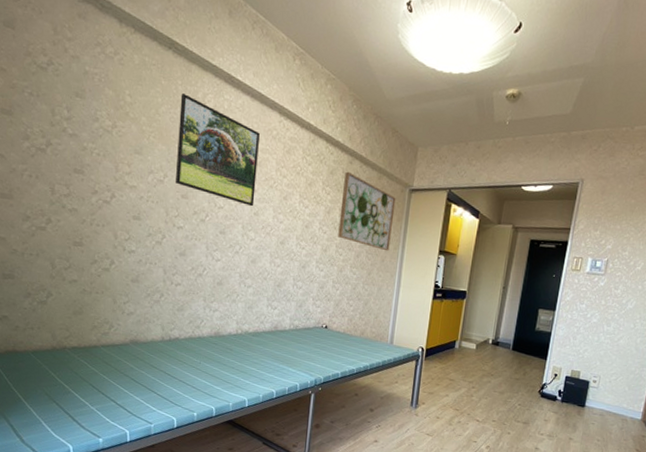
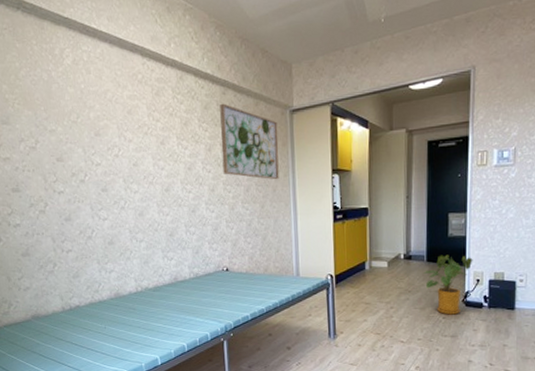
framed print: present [176,94,260,207] -> none [37,53,132,158]
house plant: none [507,346,555,403] -> present [424,254,473,315]

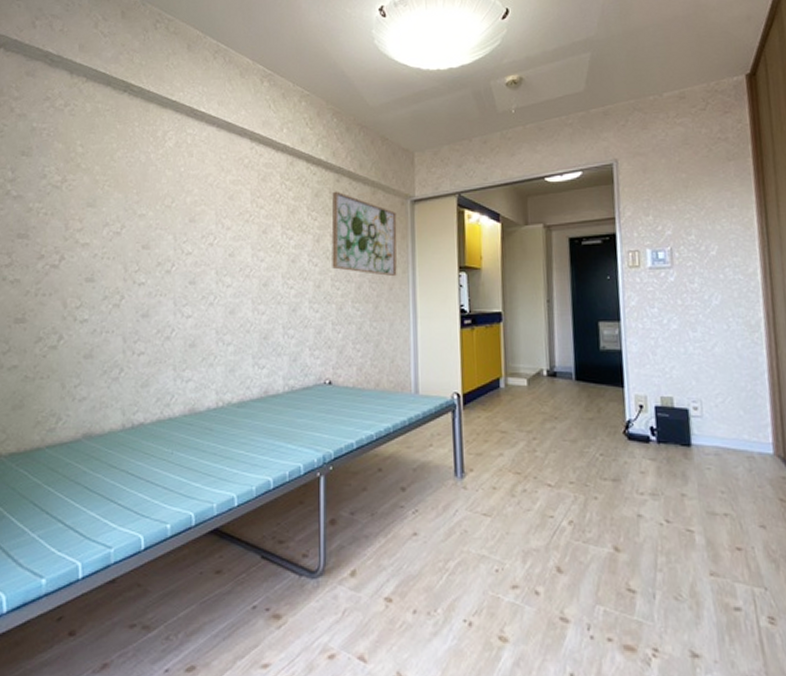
house plant: present [424,254,473,315] -> none [572,372,633,451]

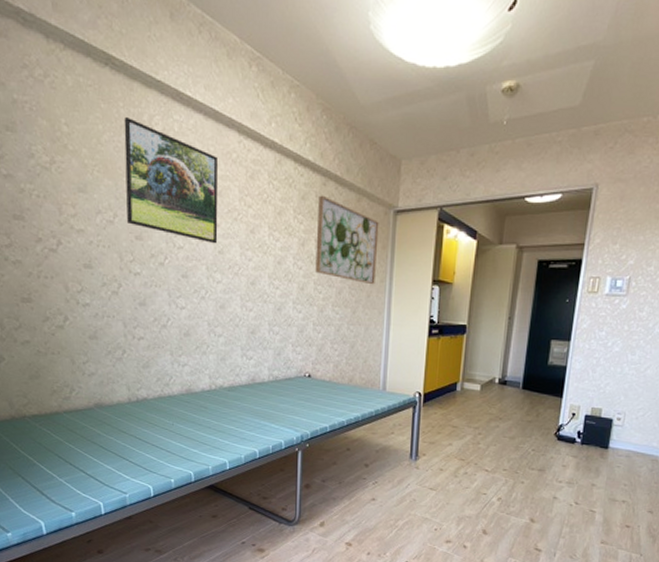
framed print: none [135,135,229,248] -> present [124,117,218,244]

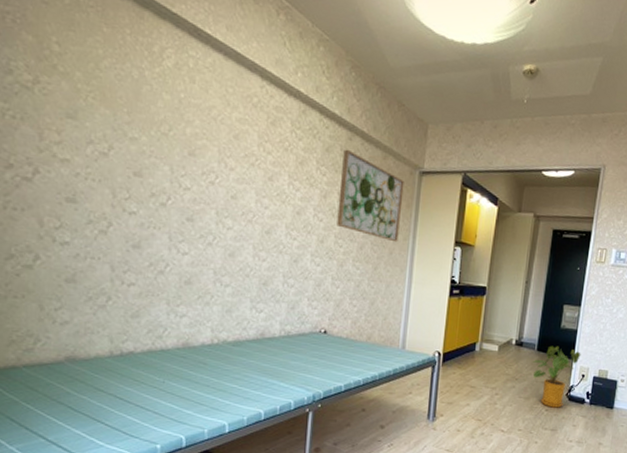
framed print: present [124,117,218,244] -> none [125,45,236,189]
house plant: none [517,383,571,448] -> present [533,345,581,408]

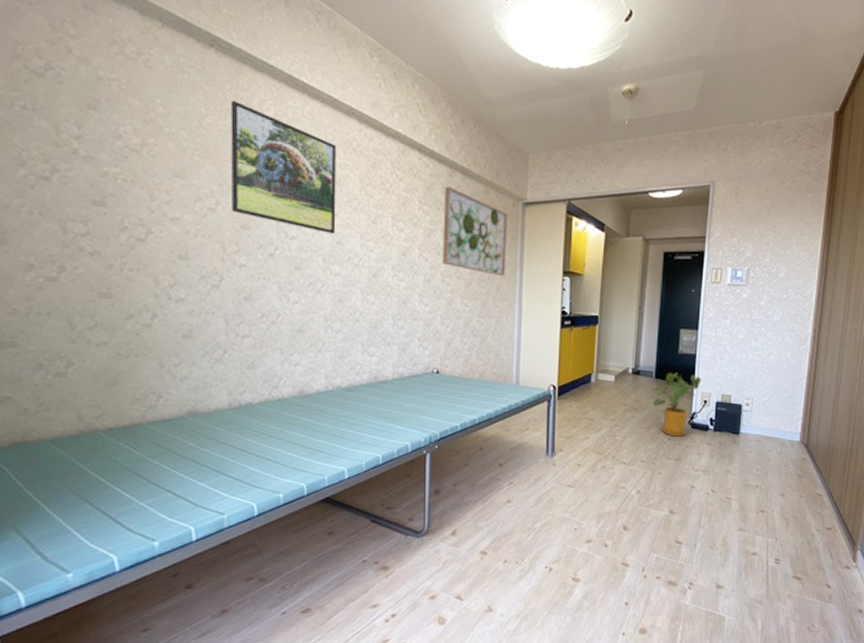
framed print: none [125,45,236,189] -> present [230,101,336,235]

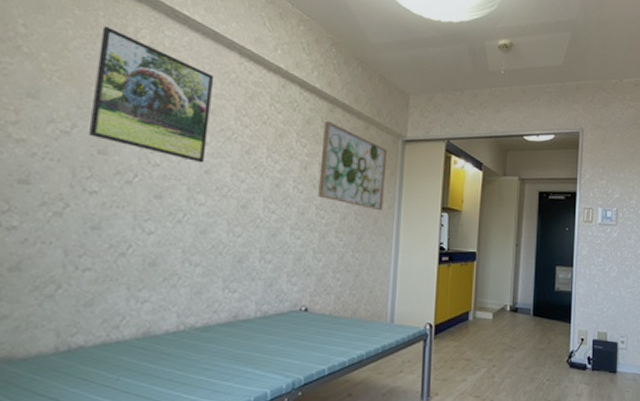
house plant: present [651,372,702,436] -> none [529,309,578,377]

